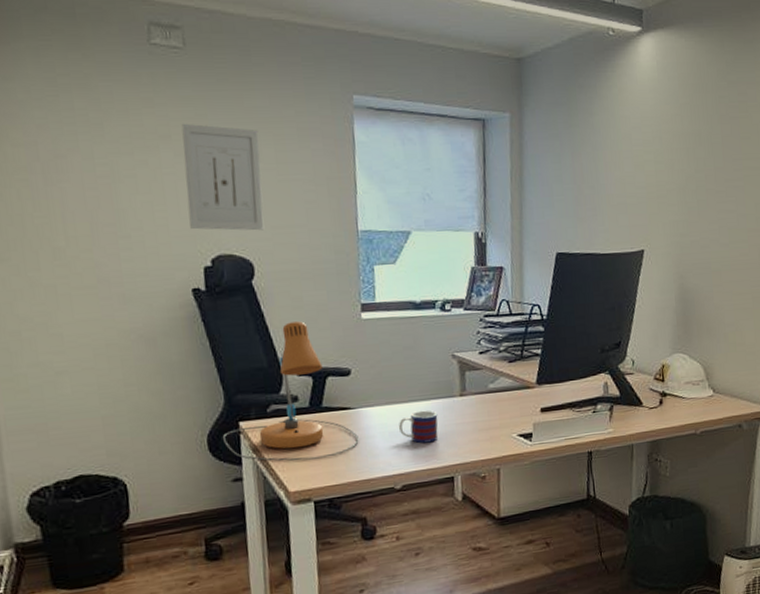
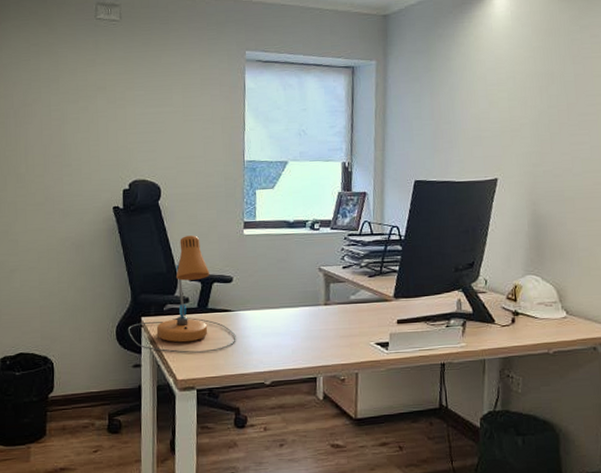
wall art: present [181,123,265,231] -> none [114,77,171,161]
mug: present [399,410,439,444] -> none [271,316,305,345]

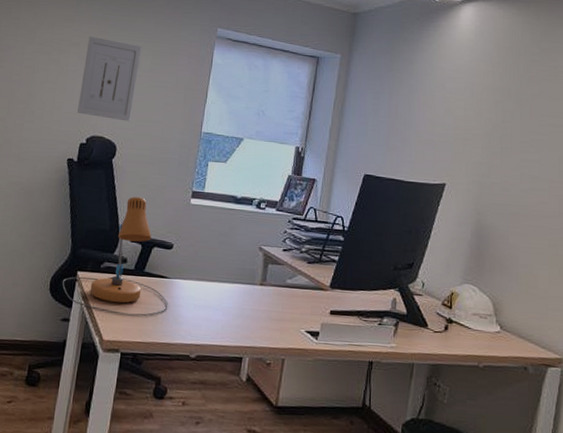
wall art: none [114,77,171,161] -> present [77,36,142,122]

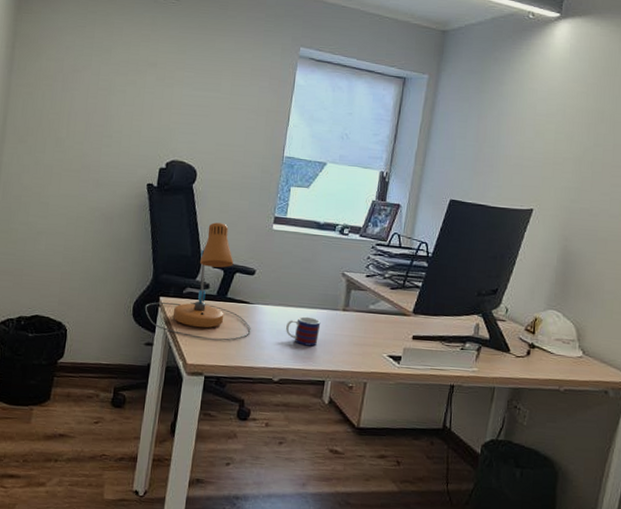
wall art: present [77,36,142,122] -> none [156,56,222,146]
mug: none [203,291,238,322] -> present [286,316,321,347]

